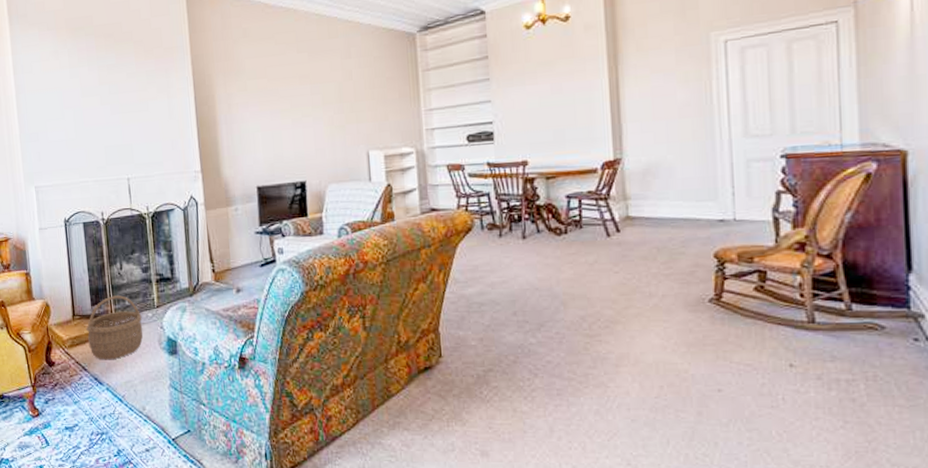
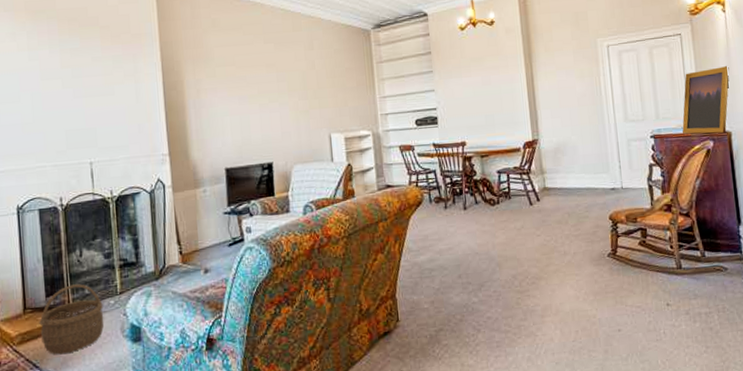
picture frame: none [830,62,912,154] -> present [682,66,730,135]

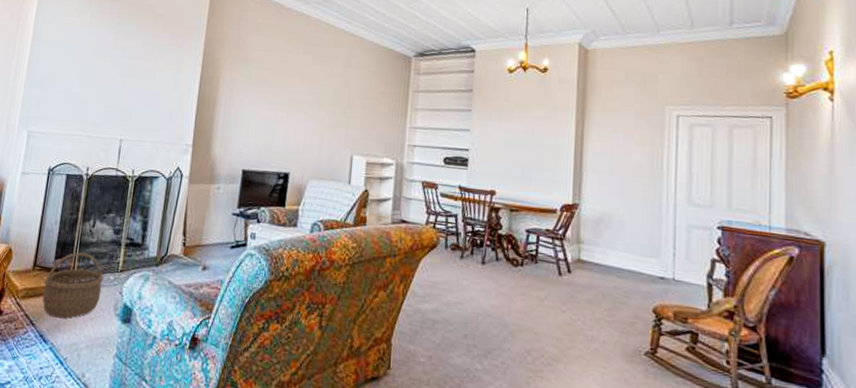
picture frame: present [682,66,730,135] -> none [760,162,831,242]

